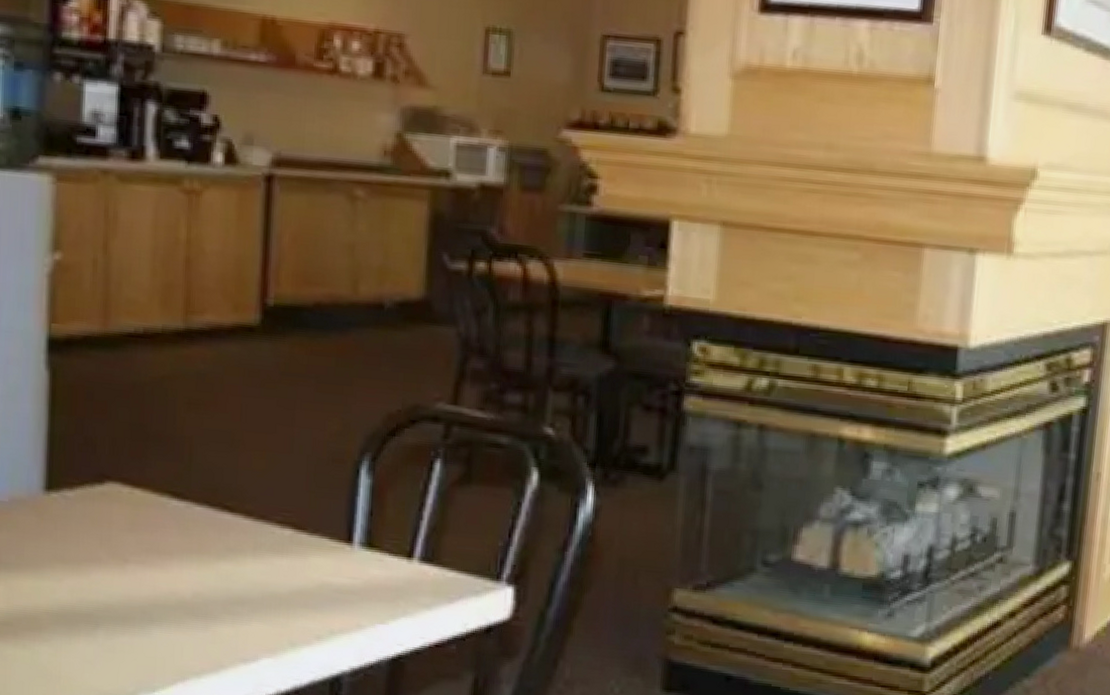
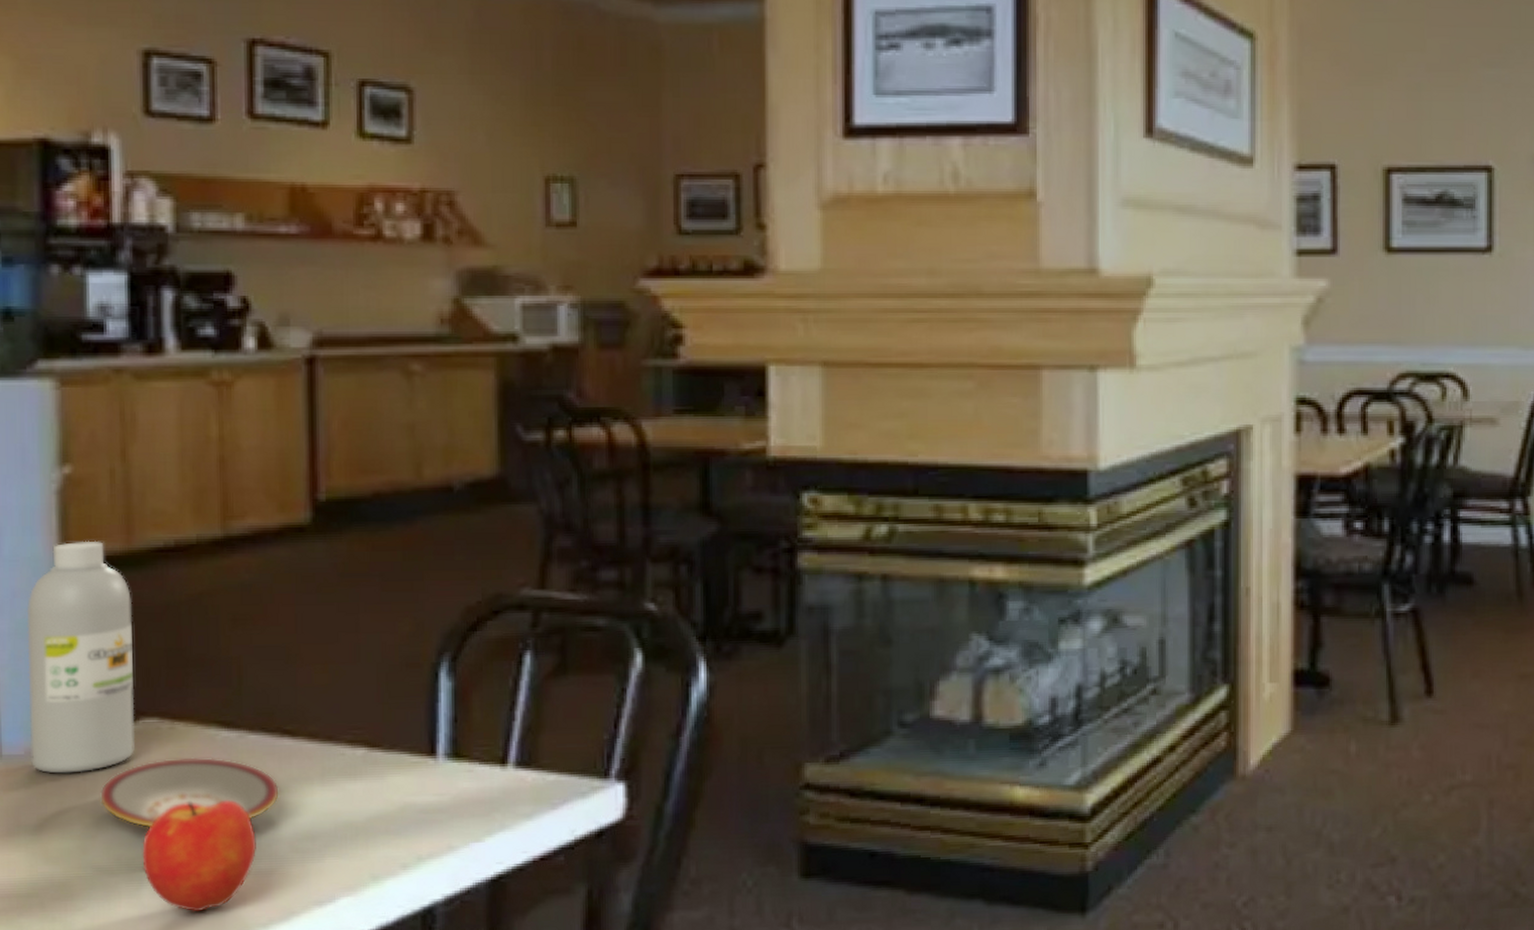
juice bottle: none [13,320,105,523] -> present [26,540,135,774]
plate: none [67,519,217,581] -> present [99,757,279,827]
apple: none [99,559,195,656] -> present [142,800,256,912]

